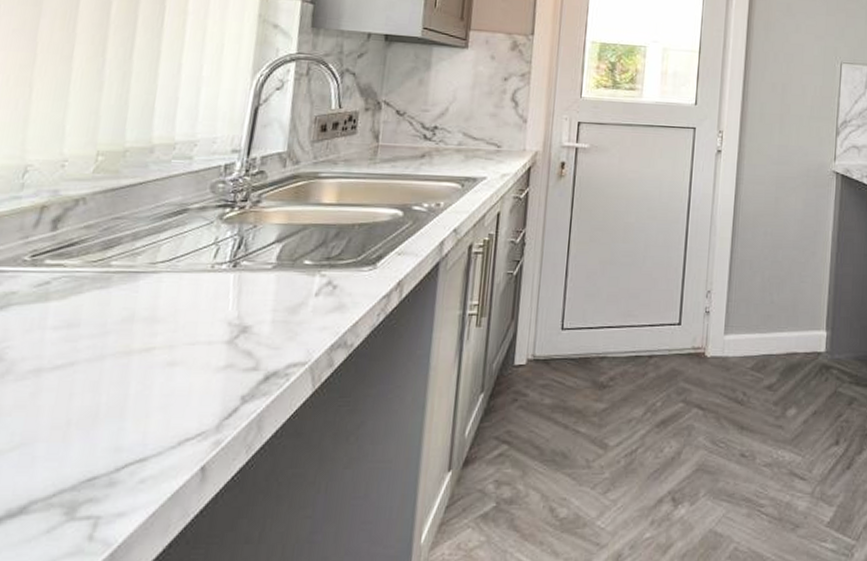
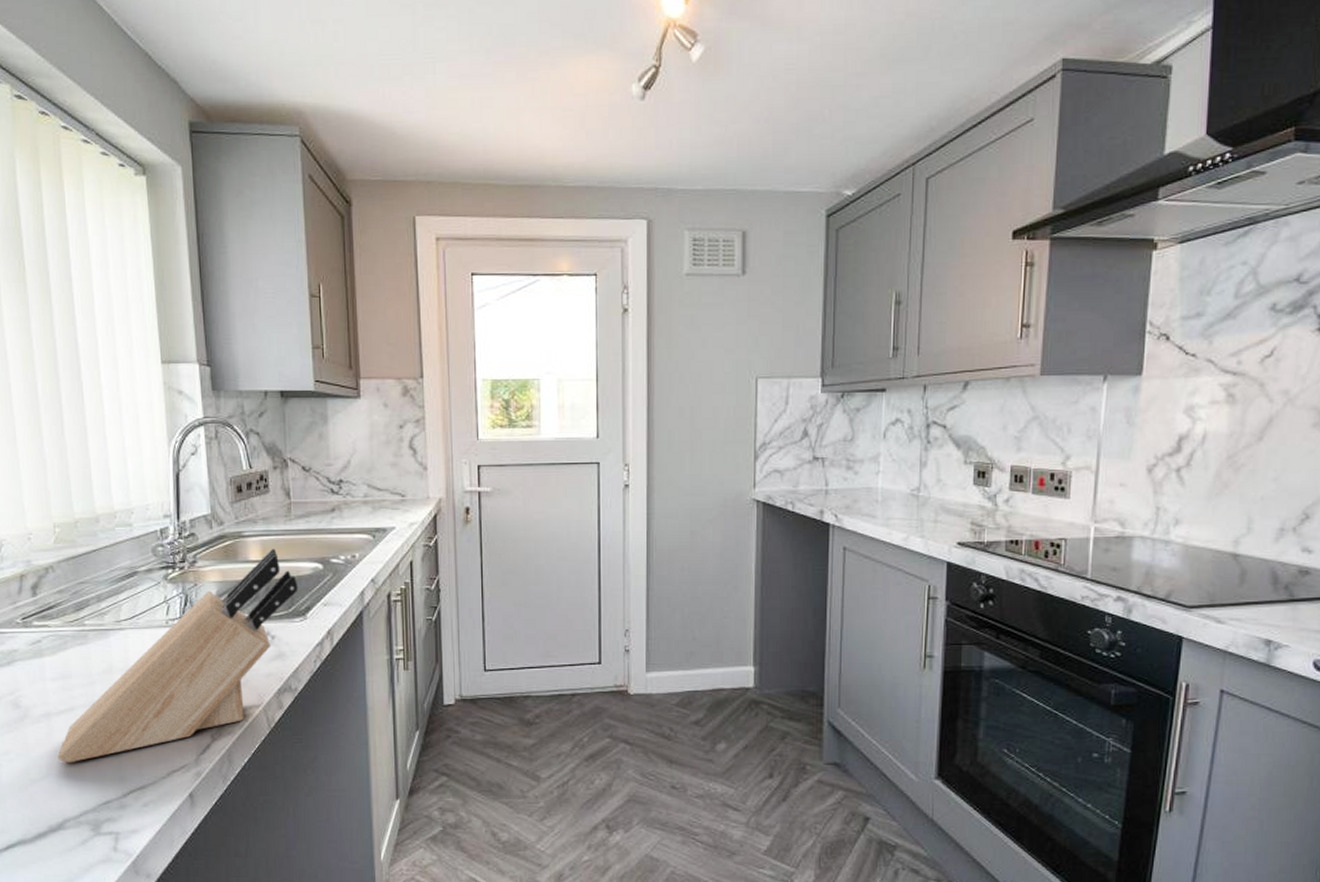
knife block: none [39,192,373,430] -> present [57,549,299,763]

